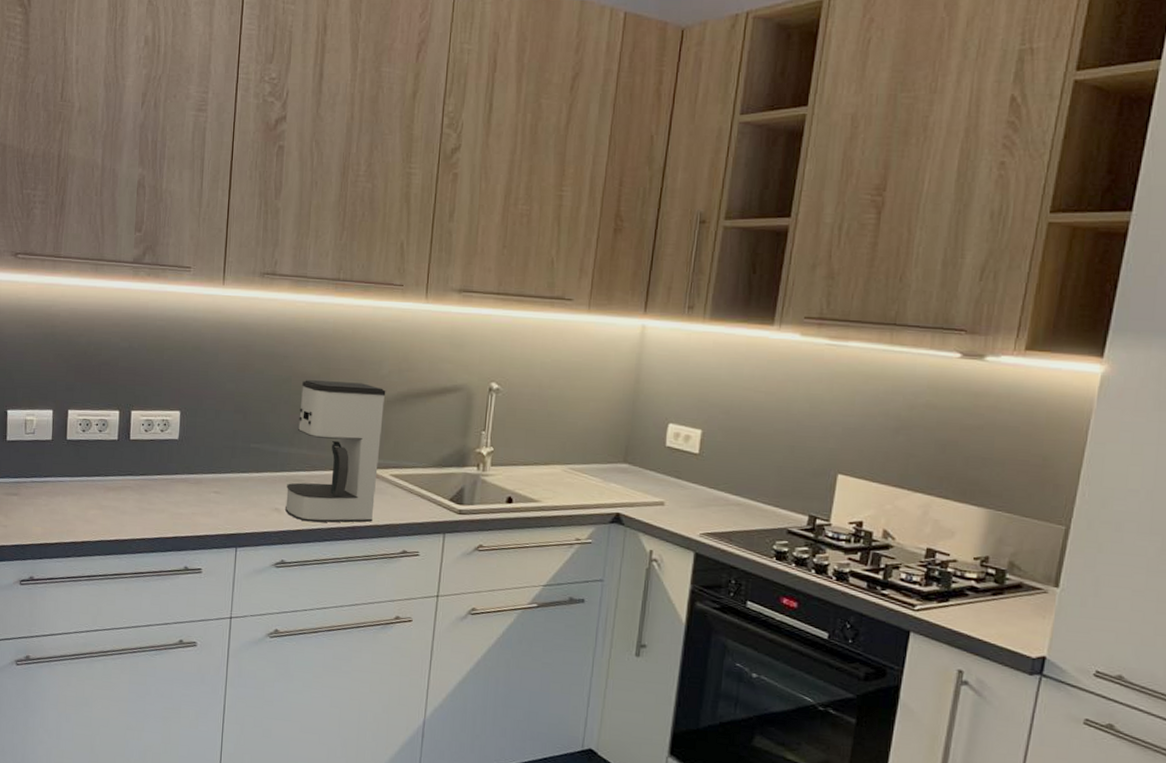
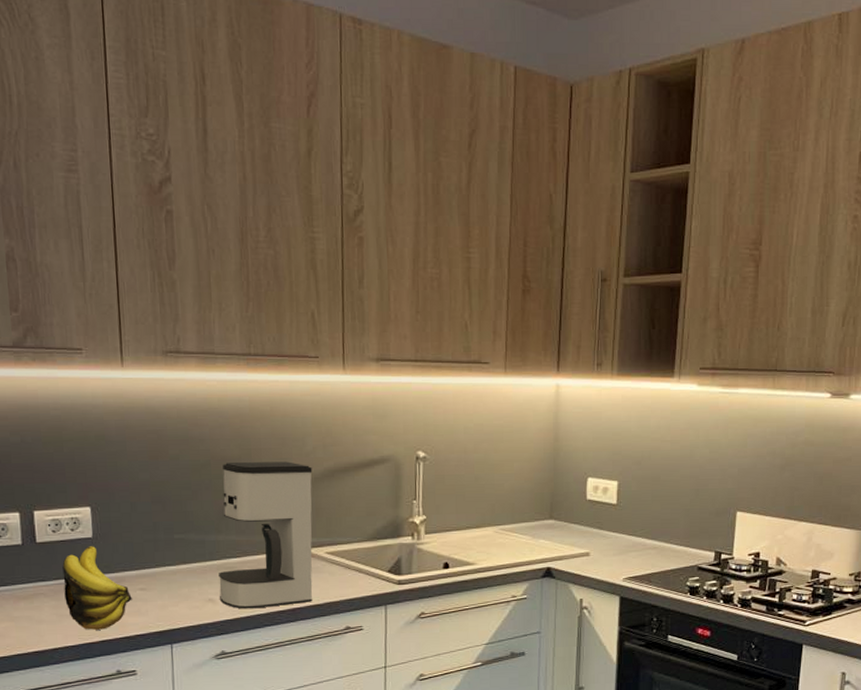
banana: none [147,447,206,527] -> present [62,546,132,630]

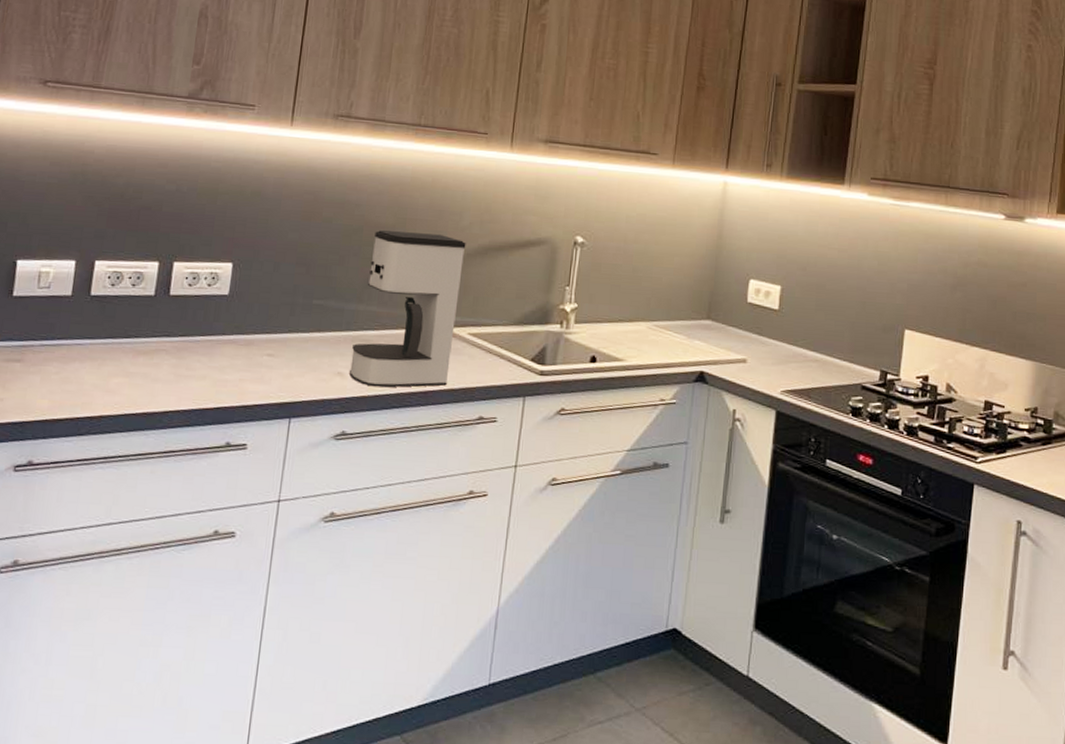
banana: present [62,546,132,630] -> none [186,304,258,395]

